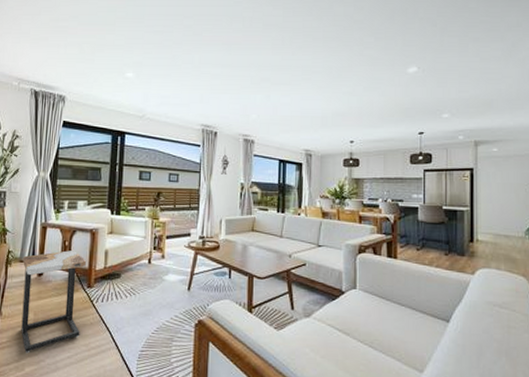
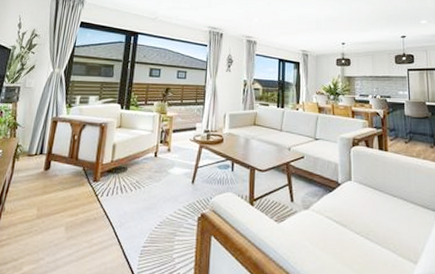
side table: present [21,250,87,353] -> none [22,144,95,251]

